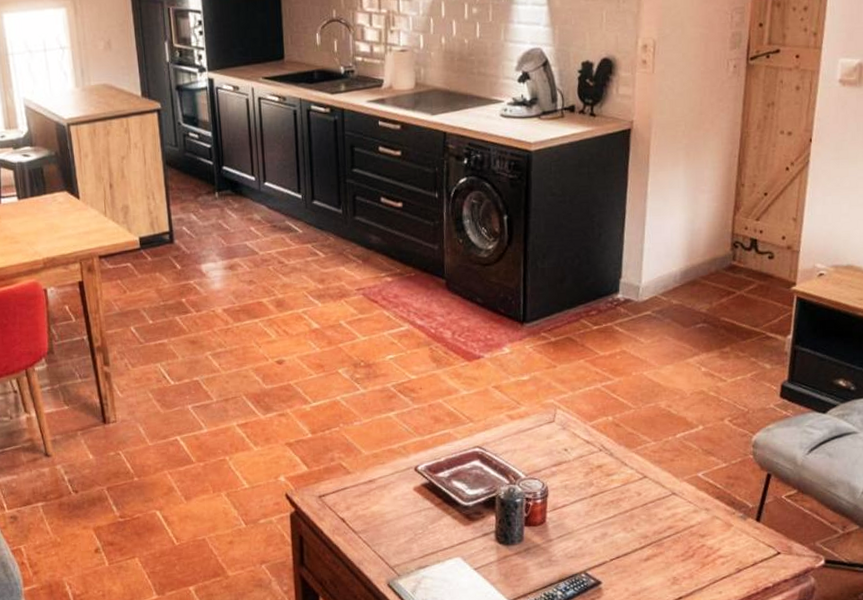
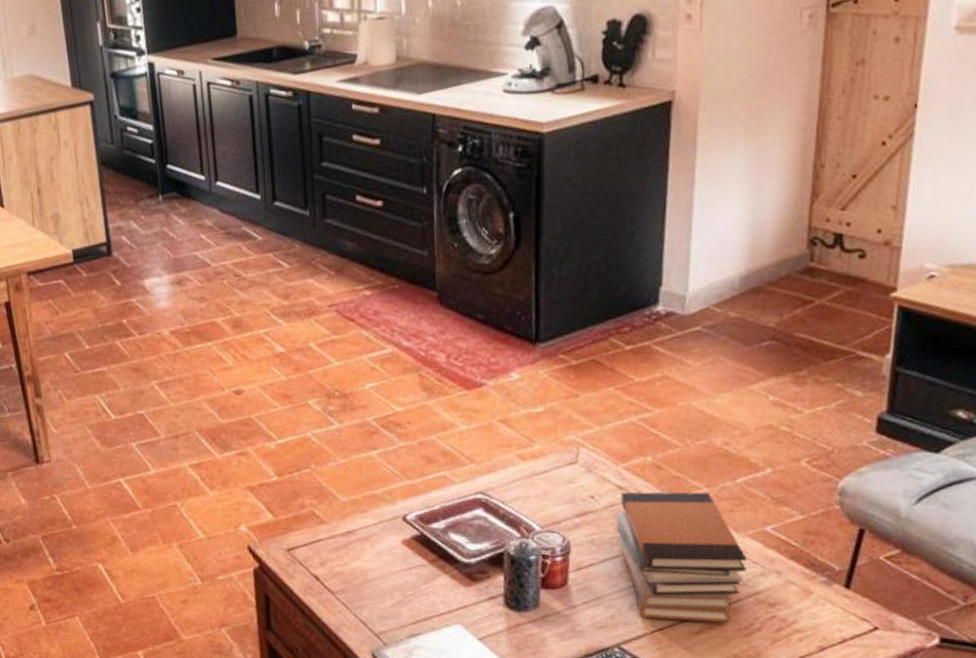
book stack: none [584,445,684,551] -> present [615,492,747,623]

